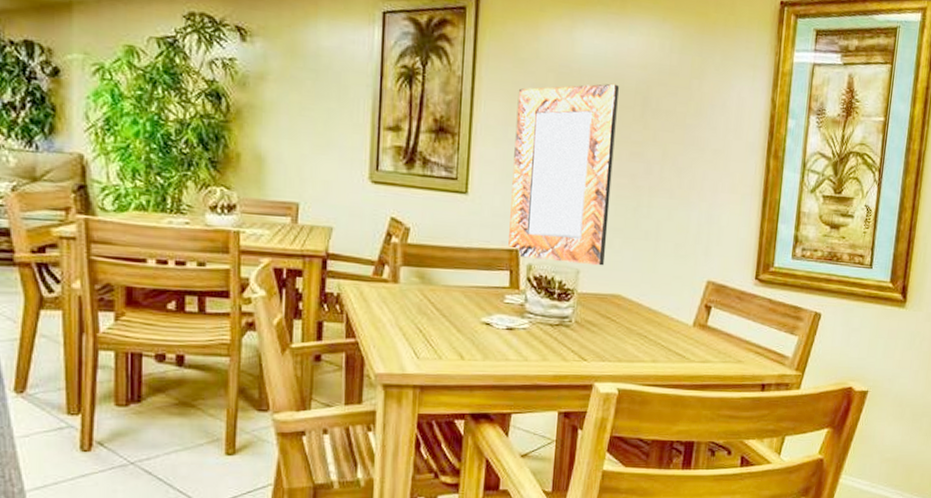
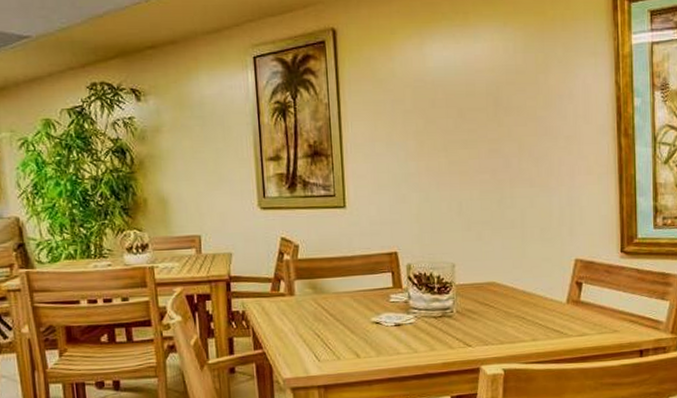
home mirror: present [508,83,619,266] -> none [380,89,477,259]

